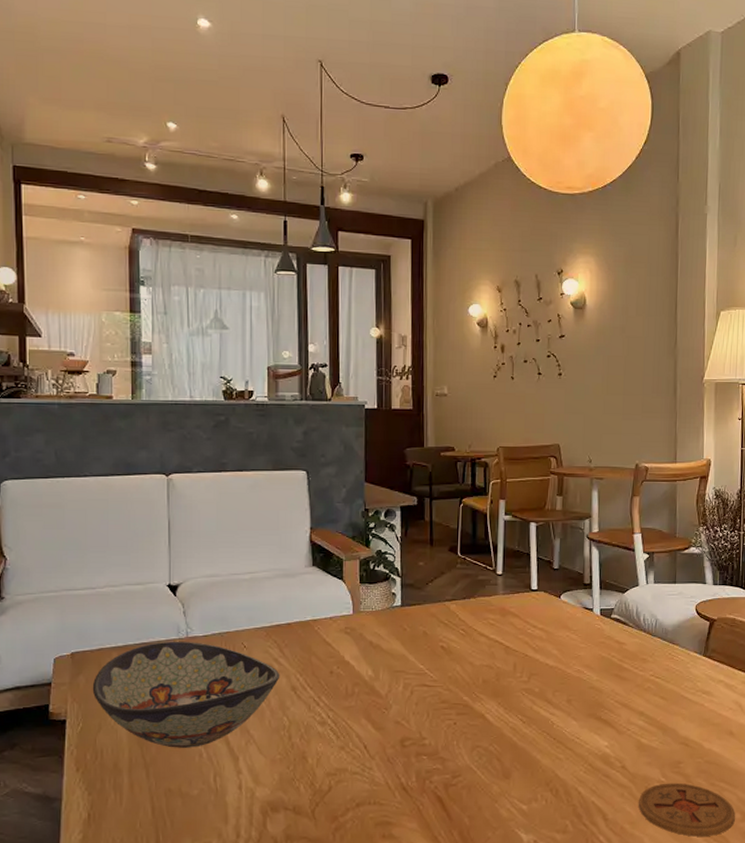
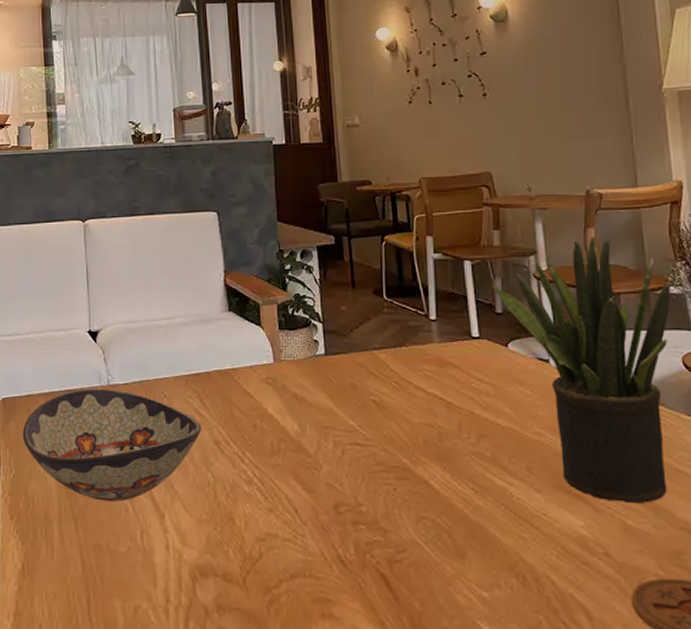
potted plant: none [551,503,693,725] -> present [491,236,671,503]

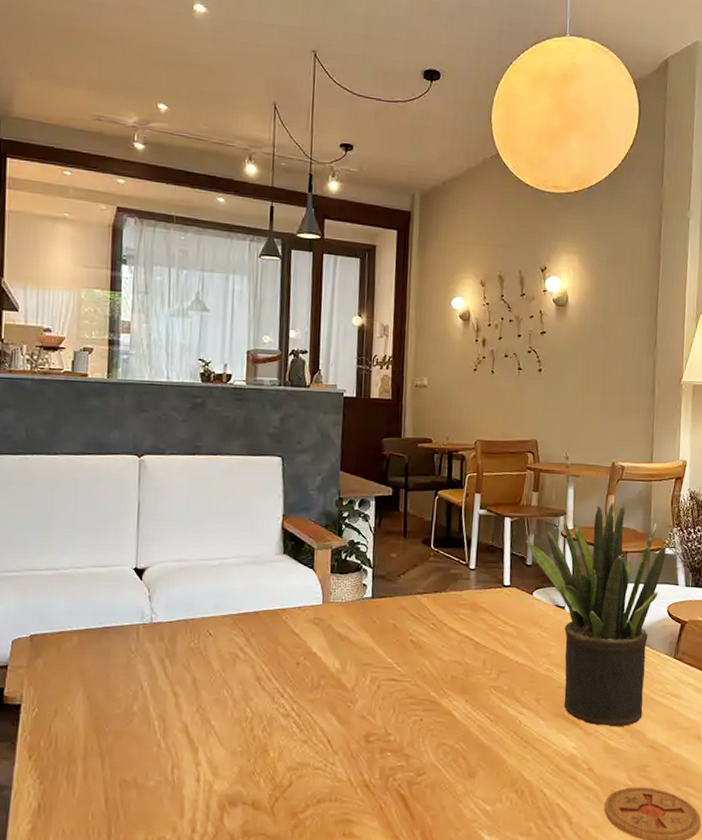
decorative bowl: present [22,388,202,501] -> none [50,626,245,737]

